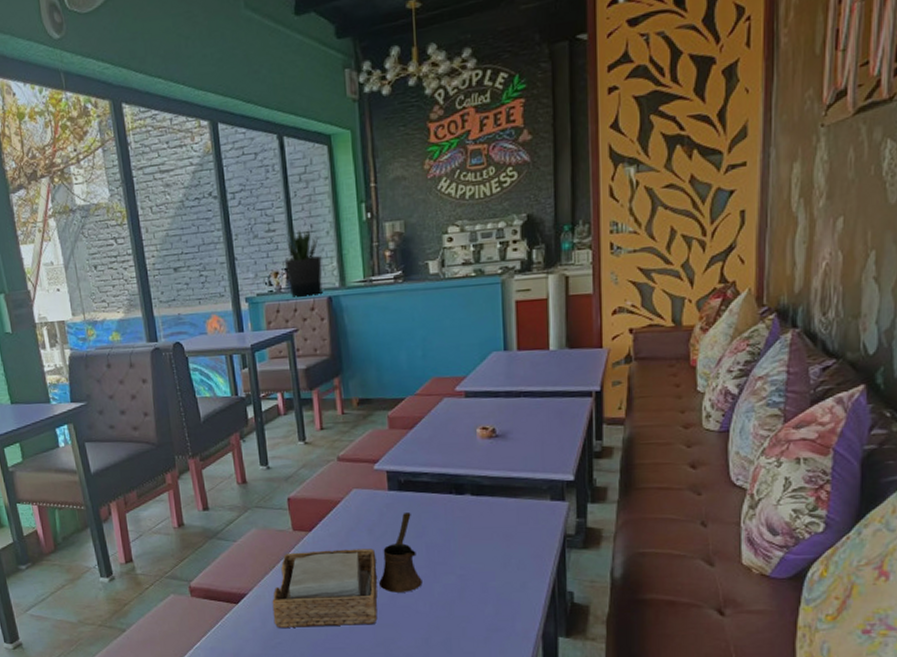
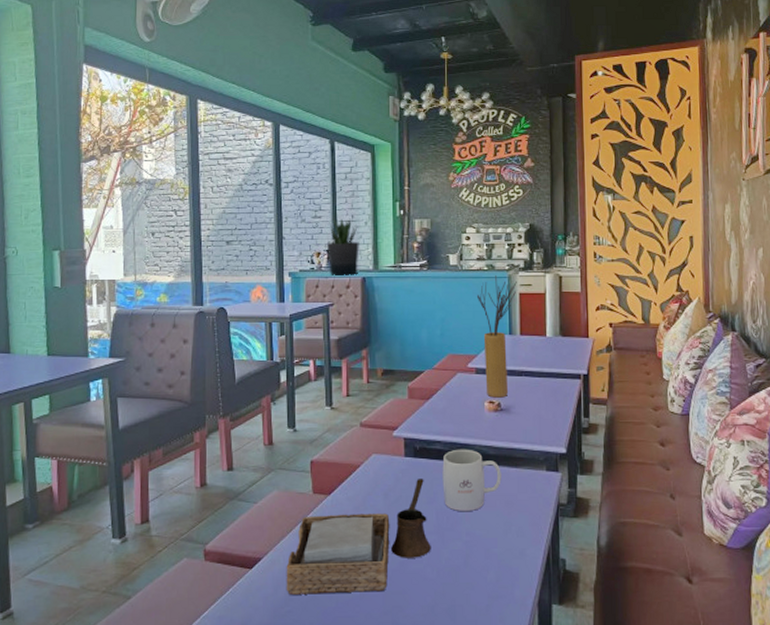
mug: none [430,480,499,546] -> present [442,449,502,512]
vase: none [464,282,512,424] -> present [478,276,517,398]

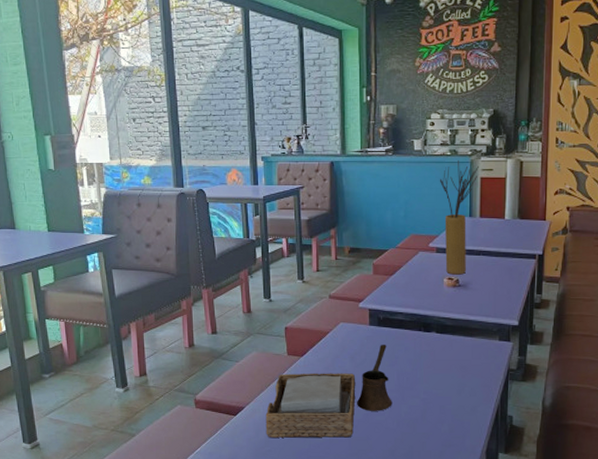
planter: present [326,216,359,275] -> none [296,102,328,160]
mug: present [442,449,502,512] -> none [403,319,457,374]

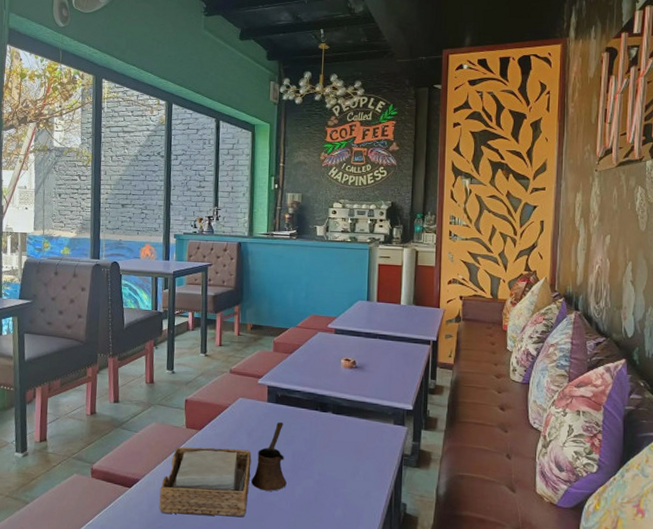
vase: present [440,160,479,275] -> none [340,247,377,357]

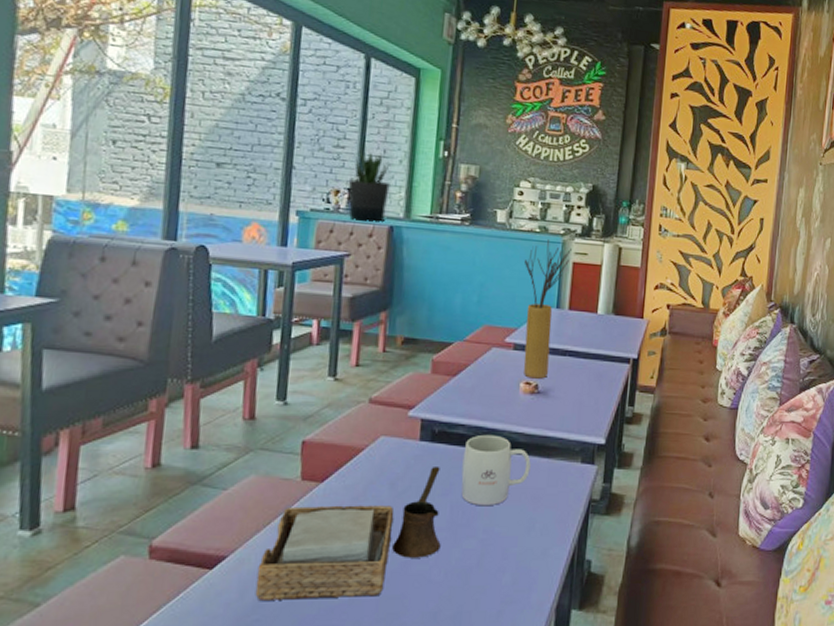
planter: none [208,186,237,240] -> present [348,147,390,222]
mug: none [299,399,353,455] -> present [461,434,531,507]
vase: none [340,247,377,357] -> present [523,240,572,379]

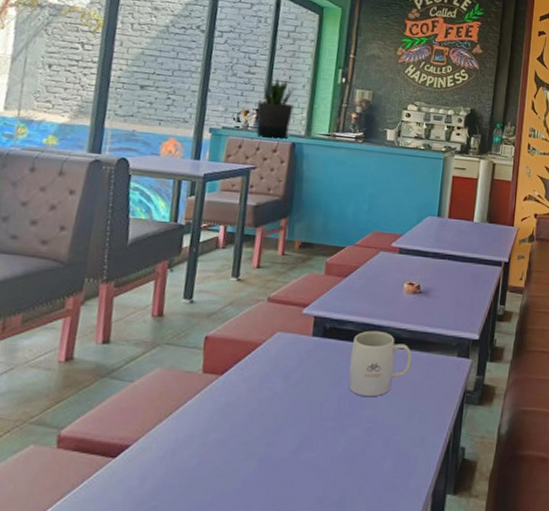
napkin holder: present [255,505,395,600] -> none [154,396,287,487]
coffee pot: present [392,467,441,558] -> none [284,360,330,446]
vase: present [523,240,572,379] -> none [407,156,452,280]

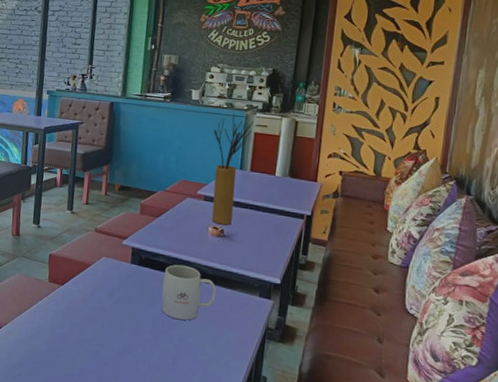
planter: present [256,74,295,139] -> none [82,44,112,99]
vase: none [407,156,452,280] -> present [212,114,254,226]

